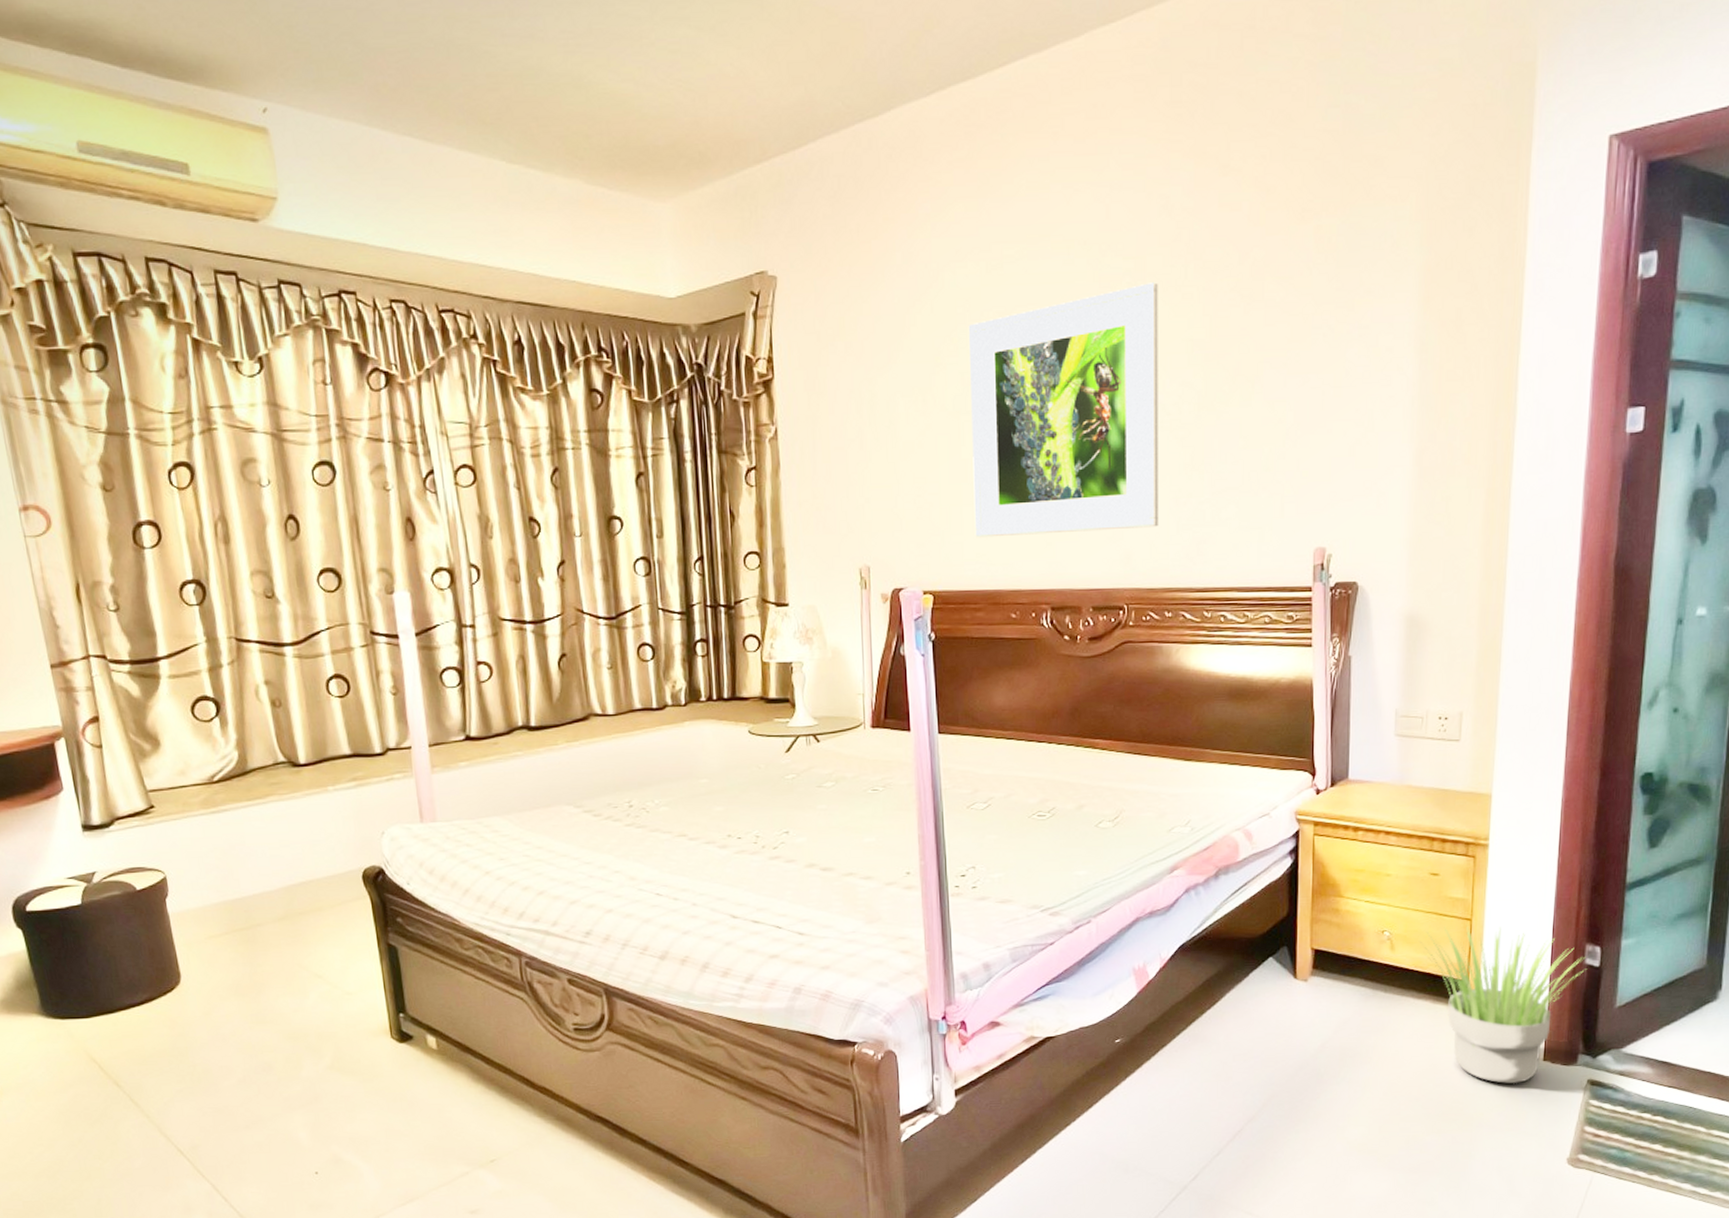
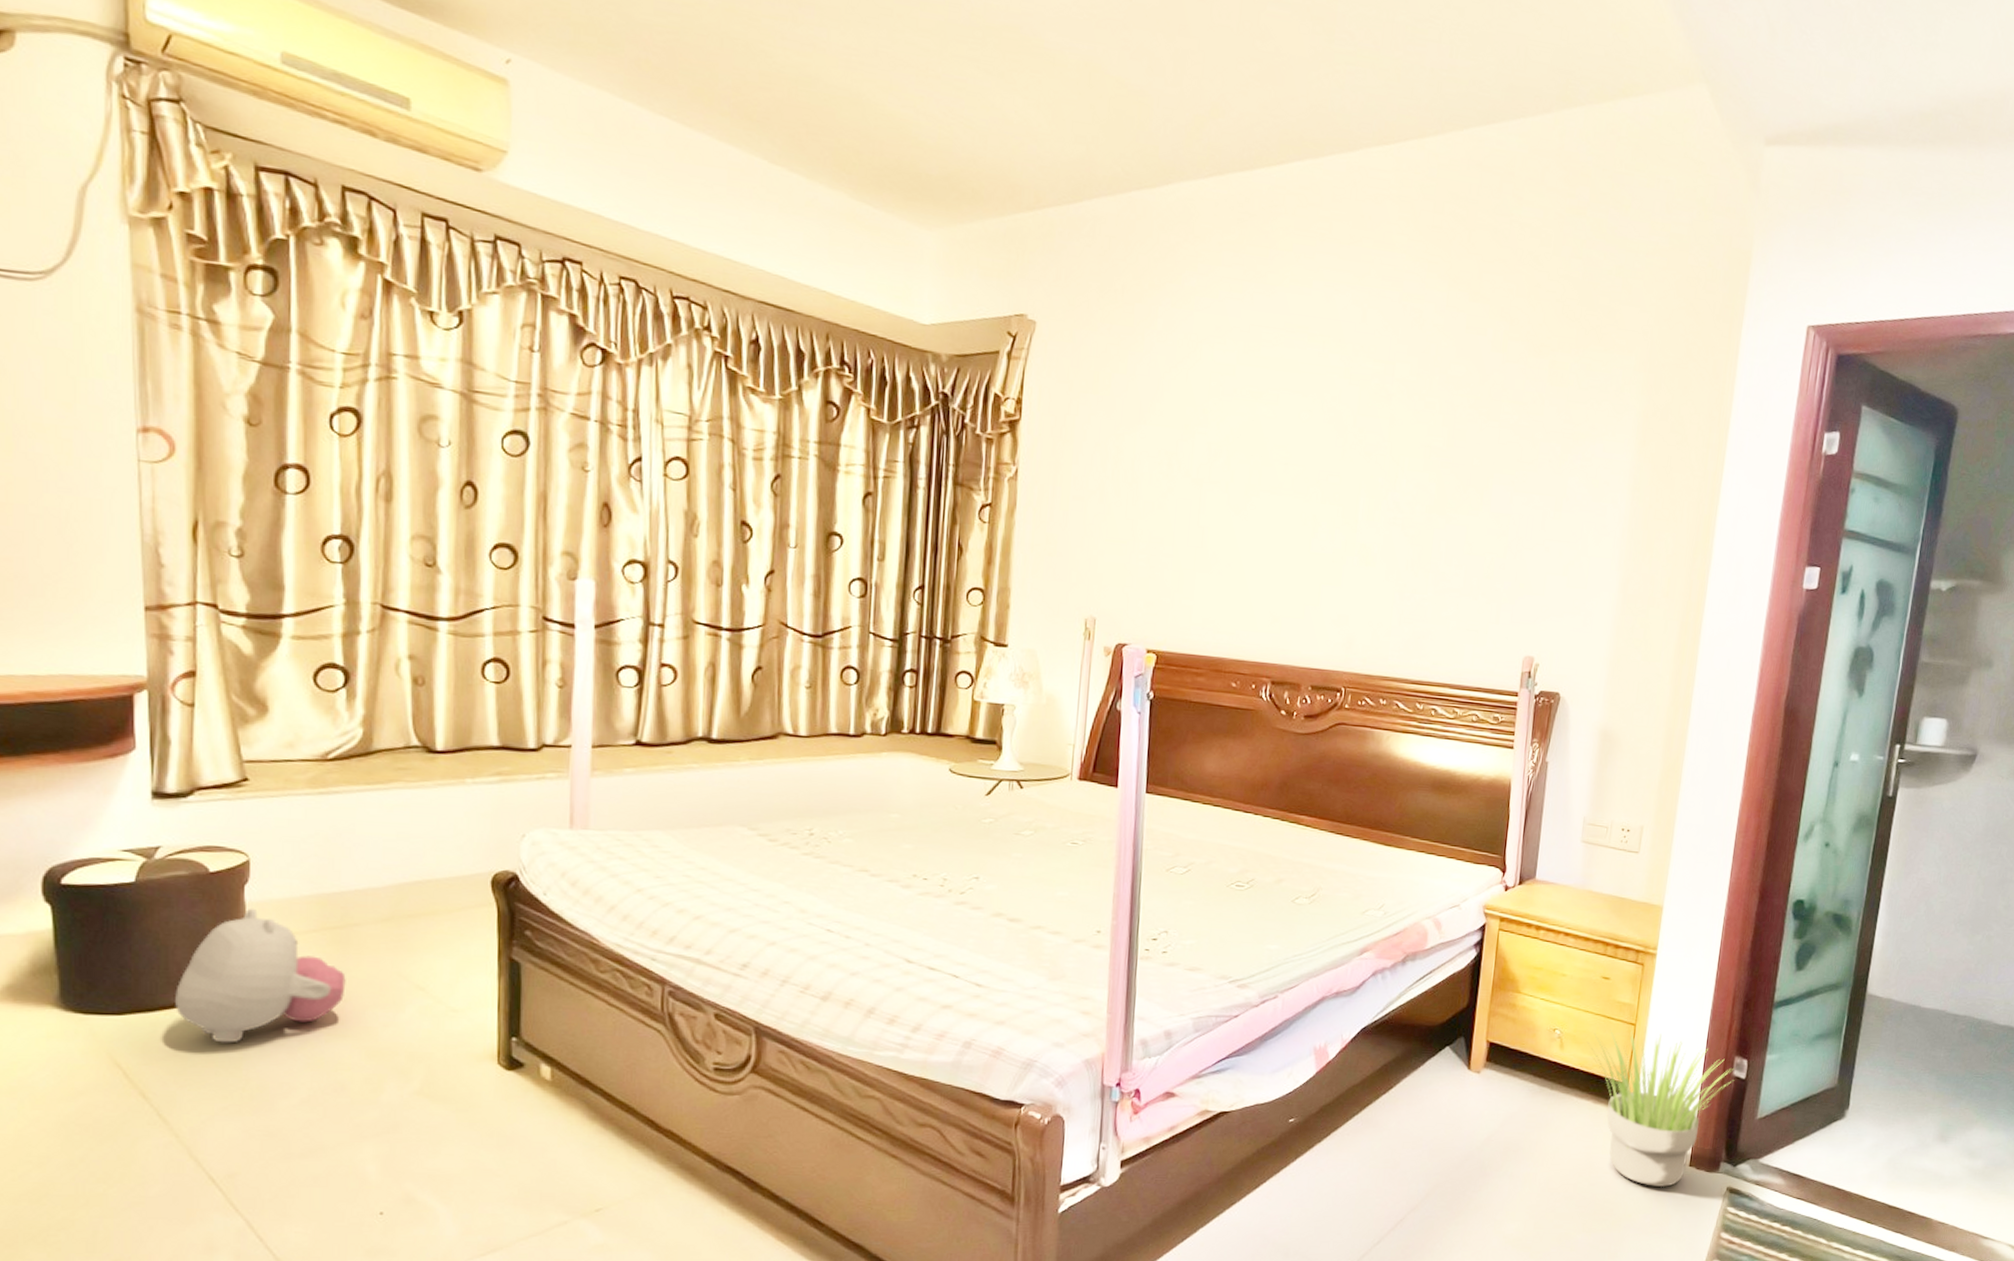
plush toy: none [127,918,259,1036] -> present [175,908,346,1043]
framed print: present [968,282,1158,538] -> none [1204,387,1404,617]

